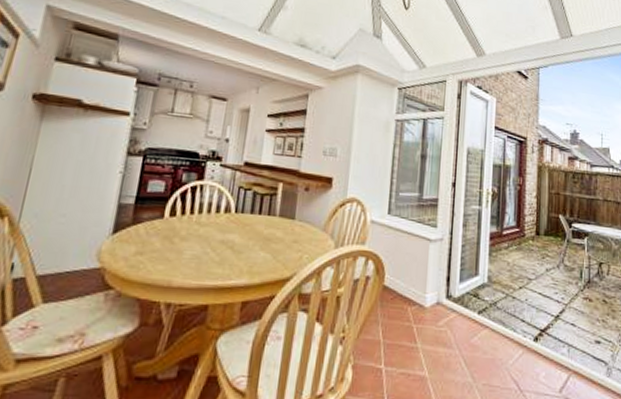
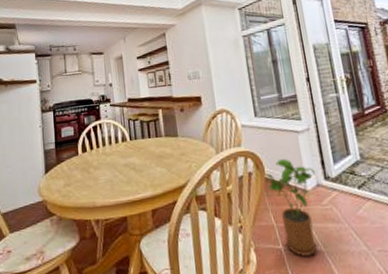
house plant: none [383,267,438,381] -> present [264,159,318,256]

